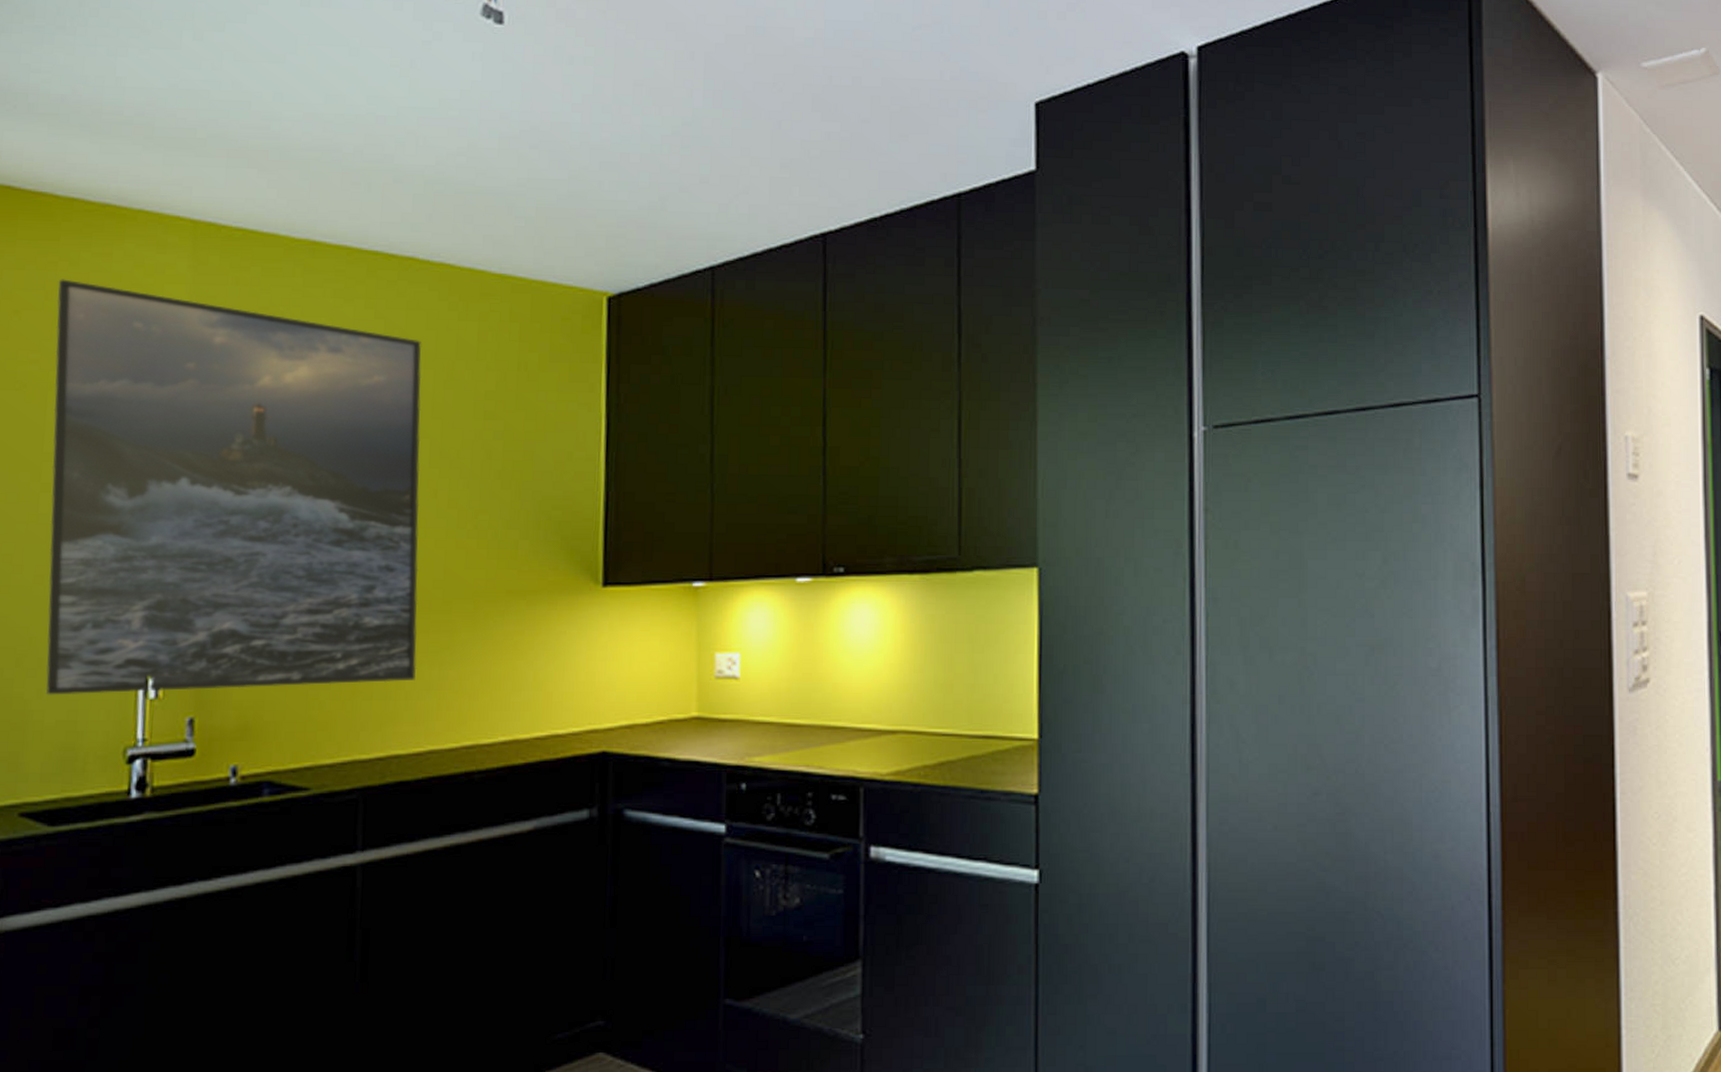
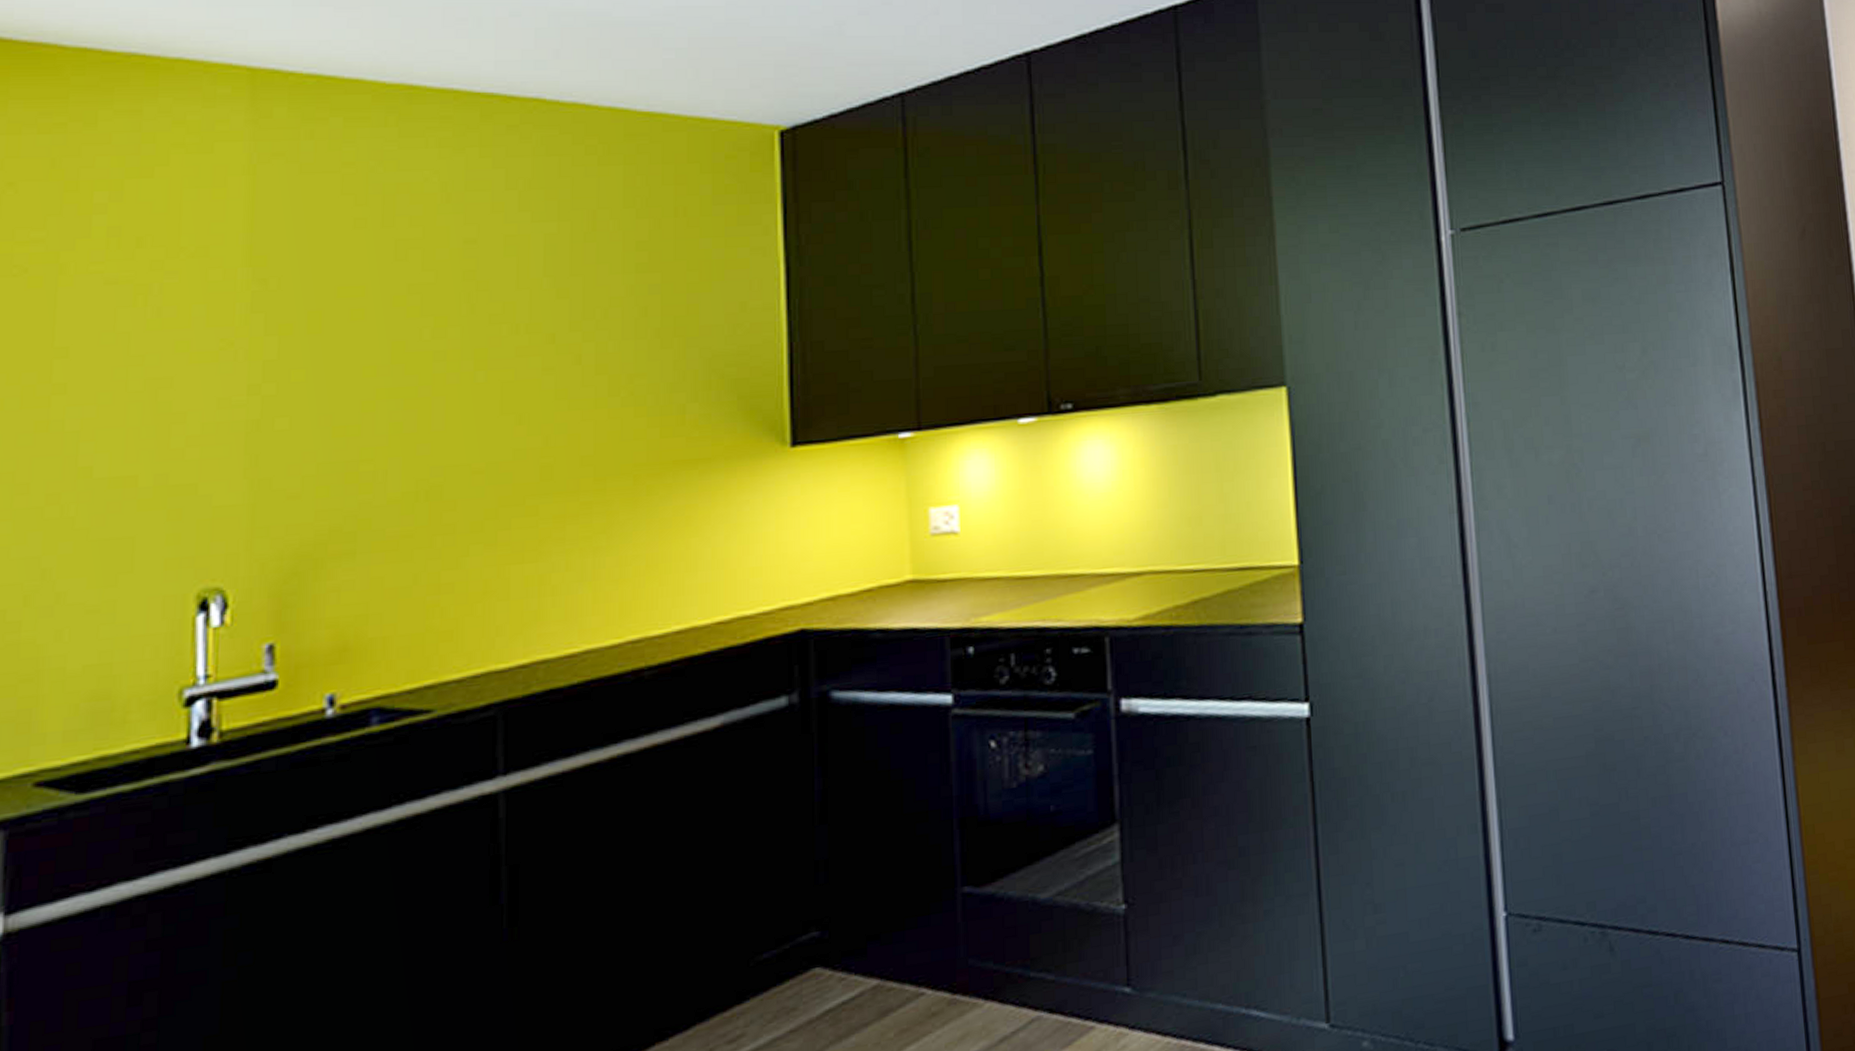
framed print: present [45,279,422,695] -> none [66,142,565,636]

